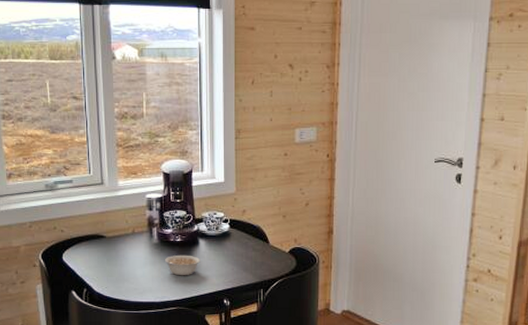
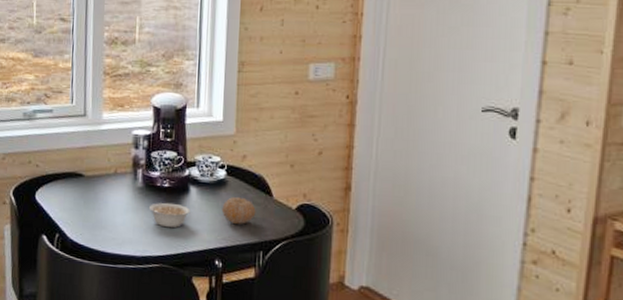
fruit: none [227,246,256,268] -> present [222,197,256,224]

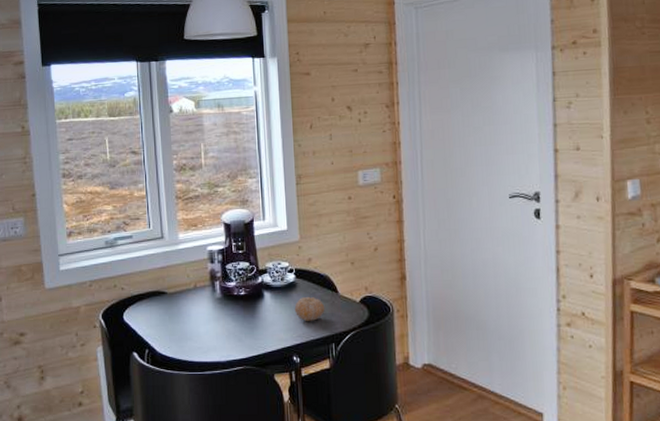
legume: present [148,202,190,228] -> none [228,309,267,332]

